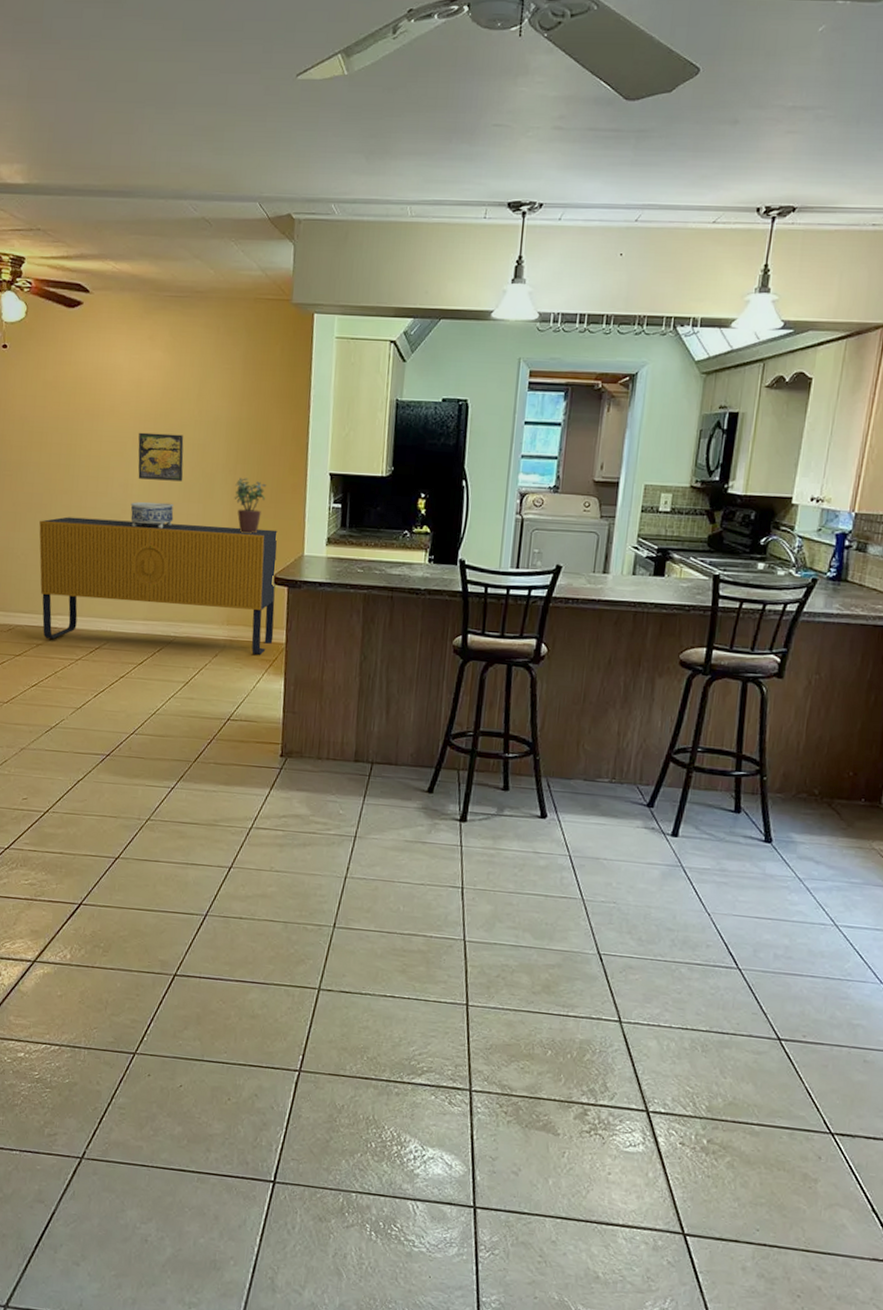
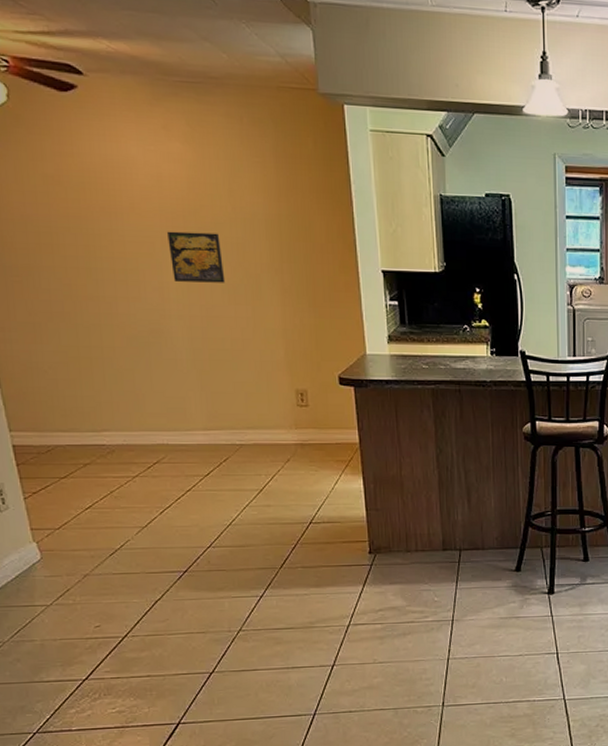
sideboard: present [39,516,278,655] -> none [65,325,346,457]
decorative bowl: present [130,501,174,529] -> none [169,305,221,333]
potted plant: present [234,477,266,534] -> none [284,277,318,335]

